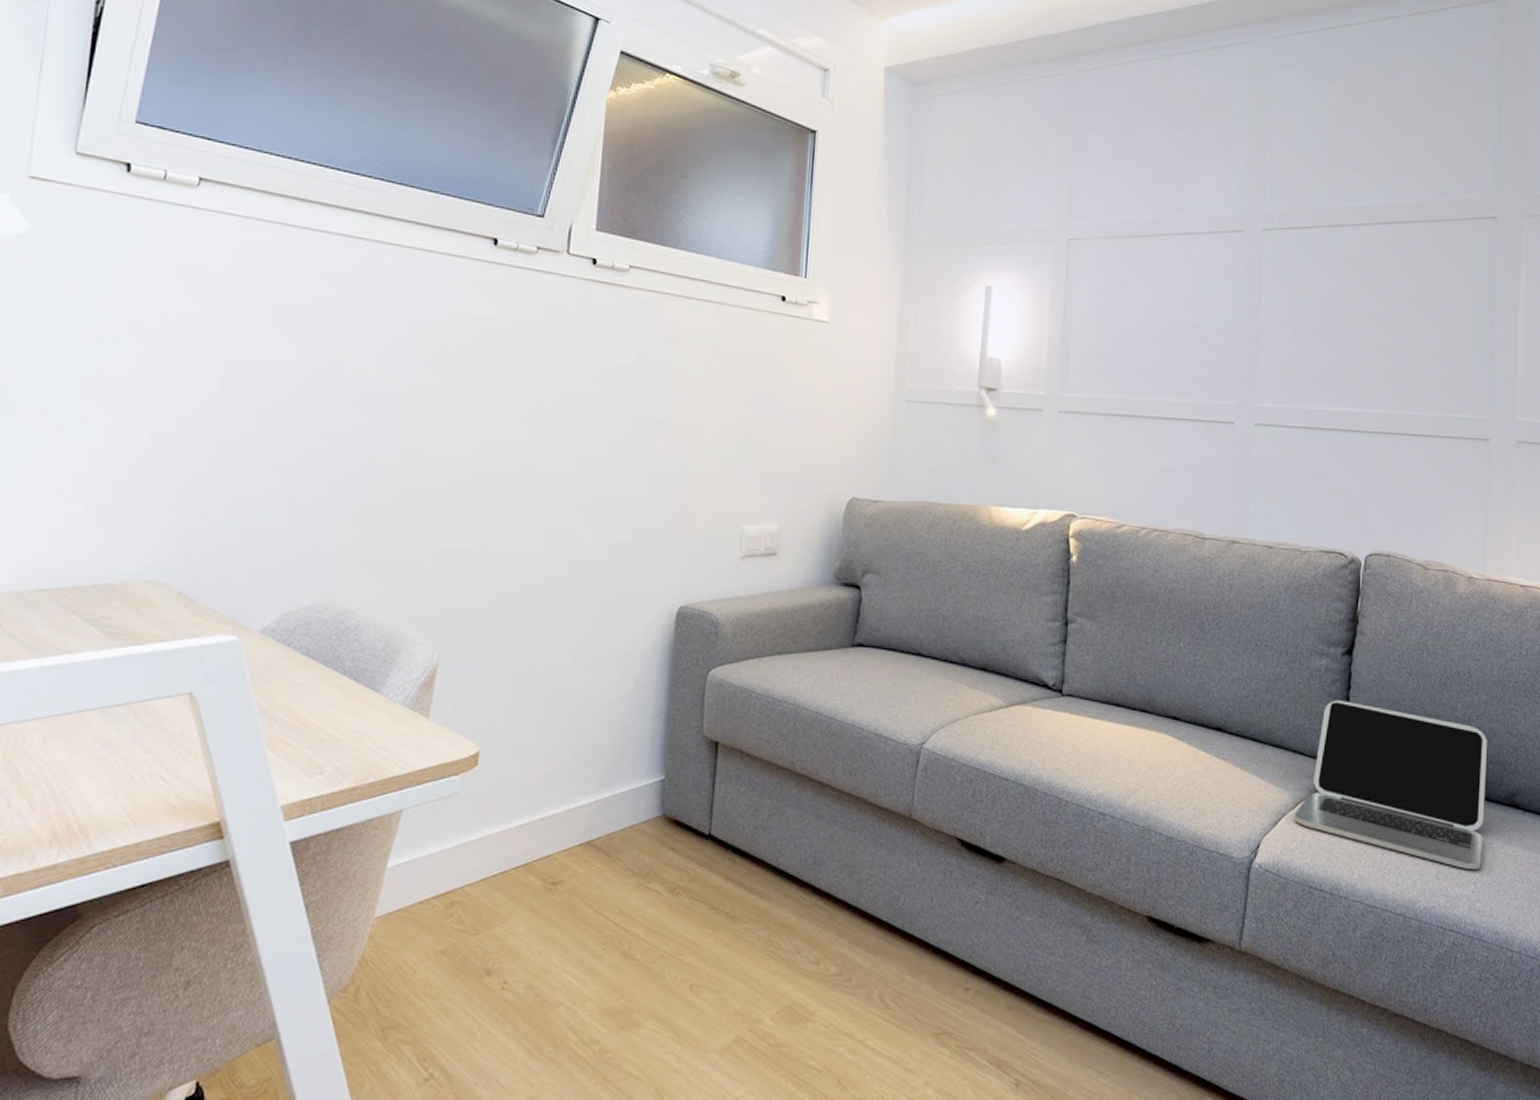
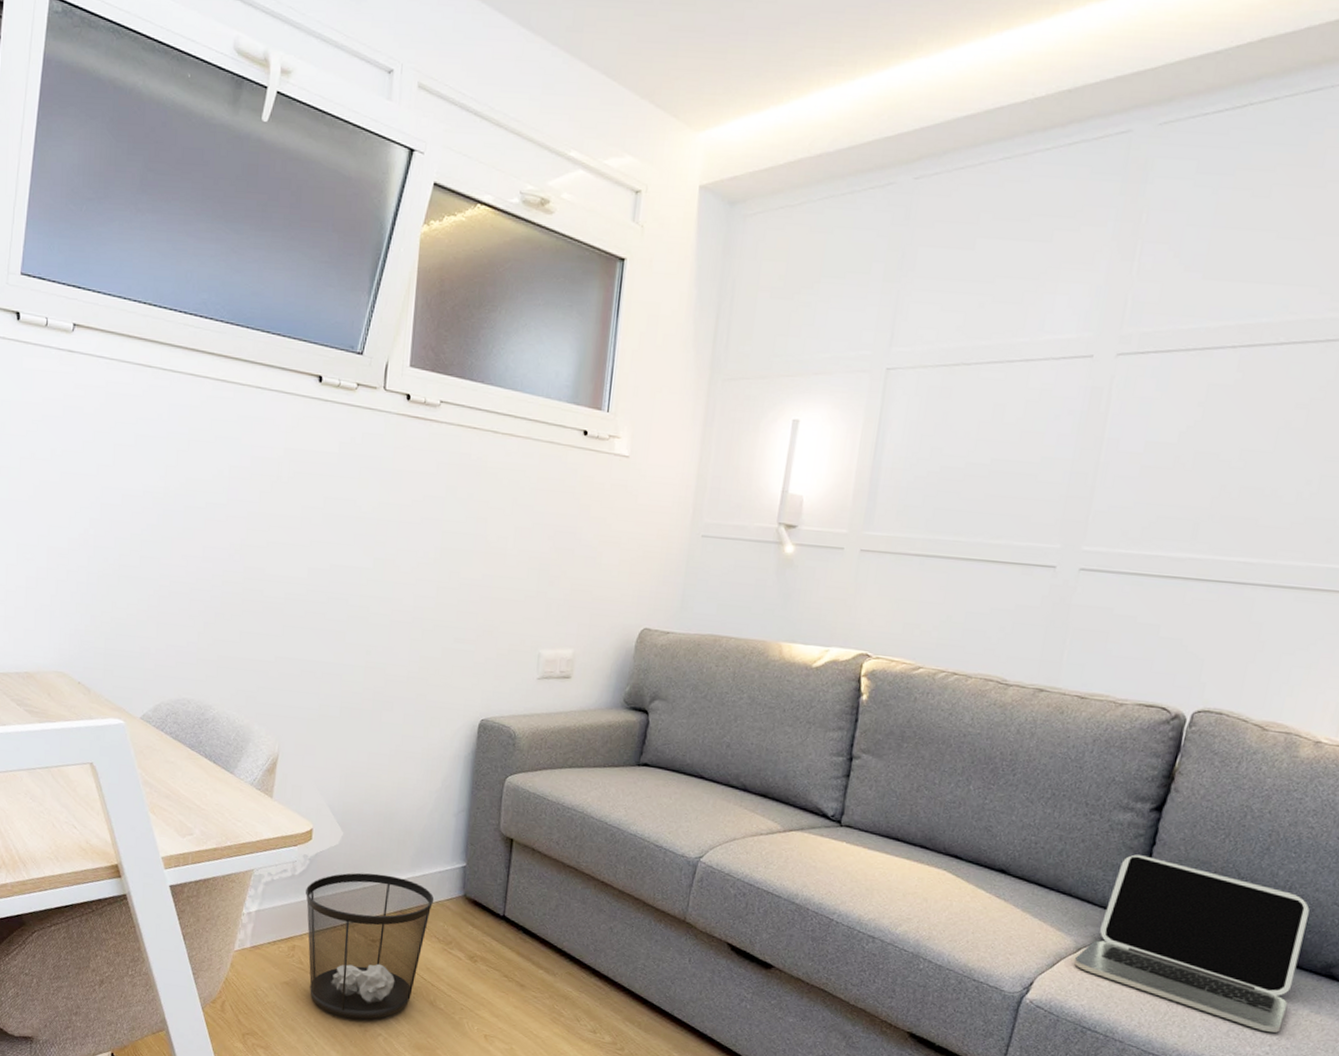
waste bin: none [469,799,628,987] -> present [306,872,435,1020]

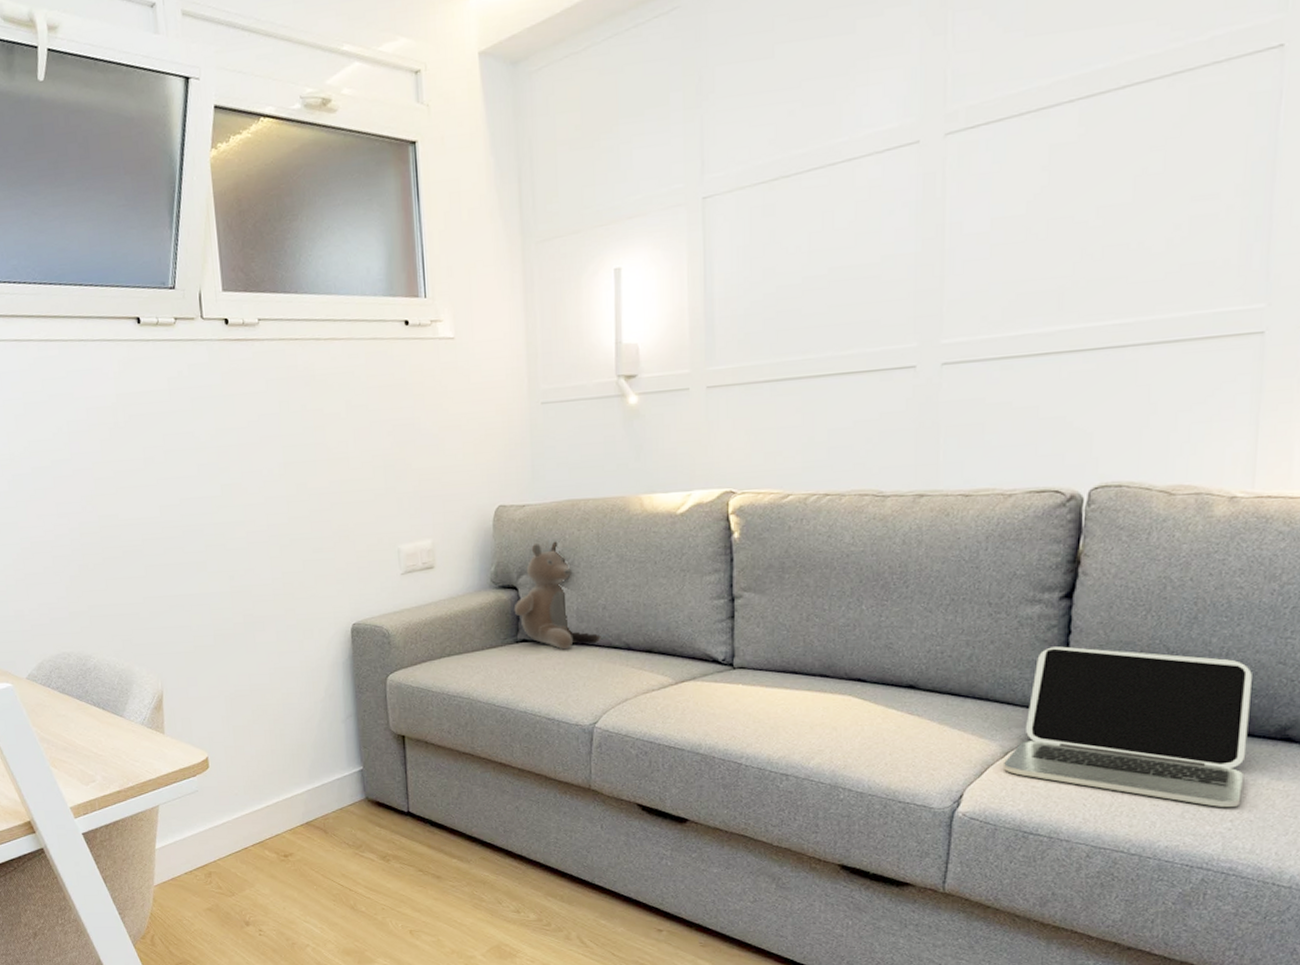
waste bin: present [306,872,435,1020] -> none [212,790,338,933]
stuffed animal: none [641,671,721,780] -> present [514,541,601,649]

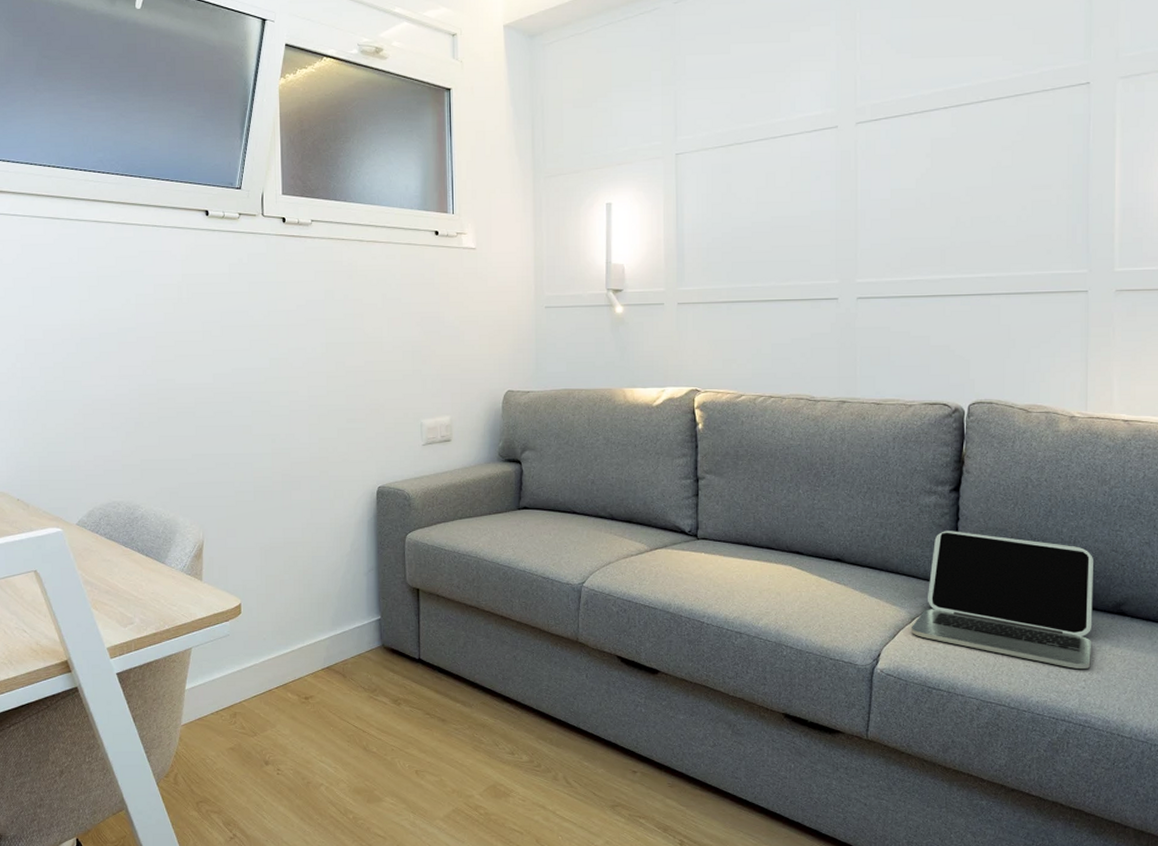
stuffed animal: present [514,541,601,649] -> none [517,423,590,516]

